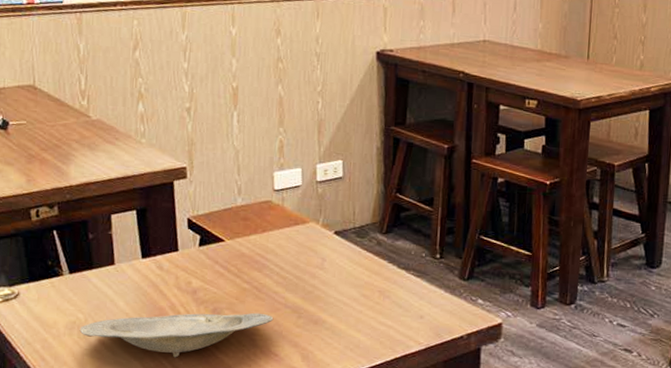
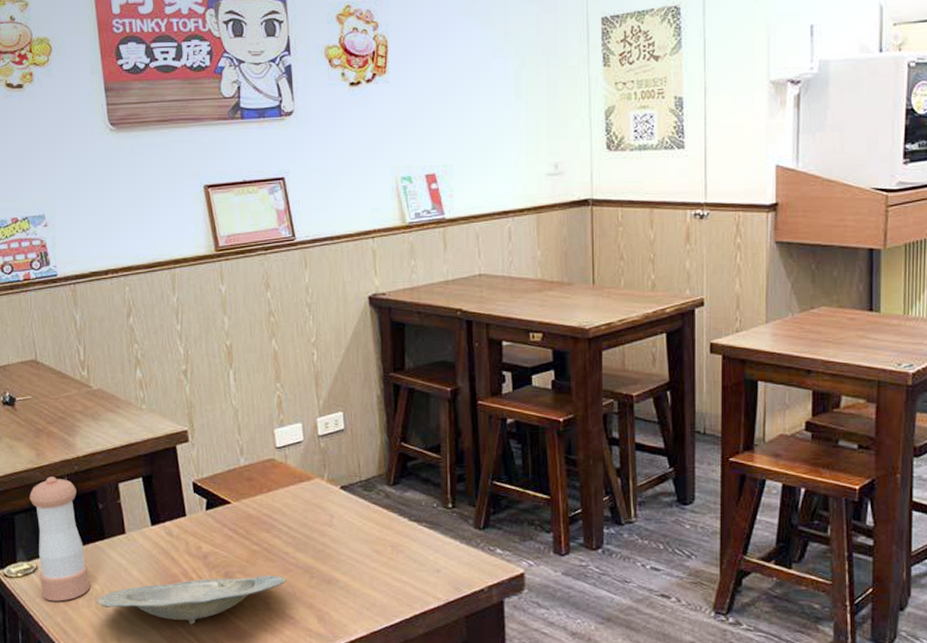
pepper shaker: none [16,203,74,329] -> present [29,476,90,602]

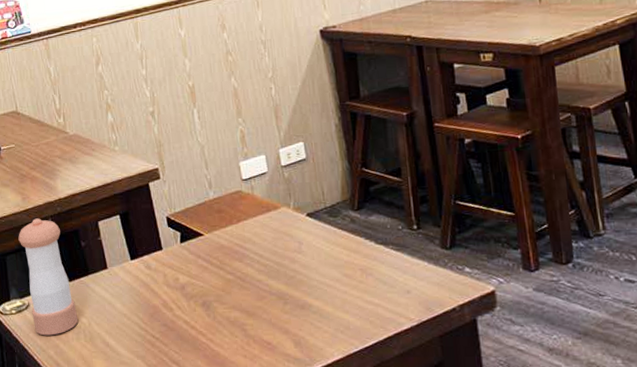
plate: present [97,575,286,625] -> none [85,302,261,354]

